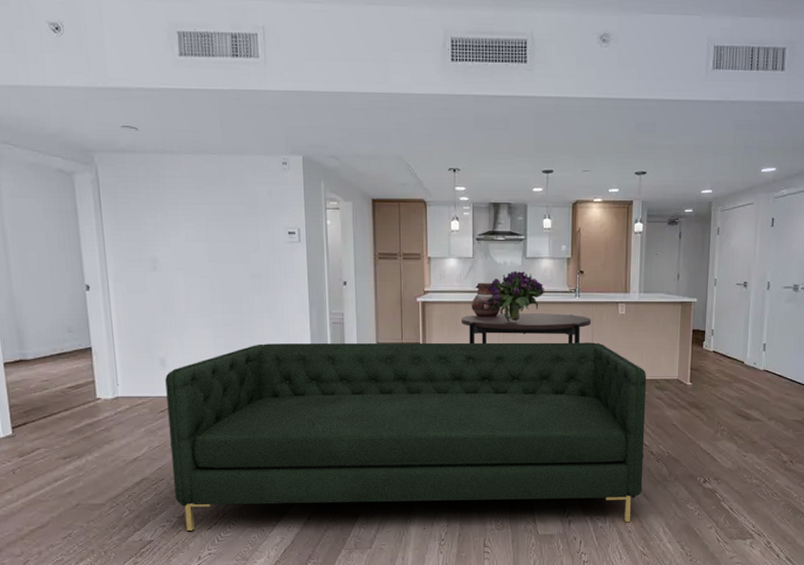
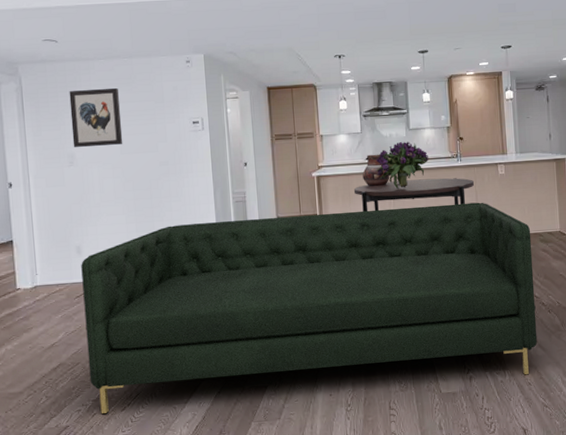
wall art: none [151,187,212,252] -> present [69,87,123,148]

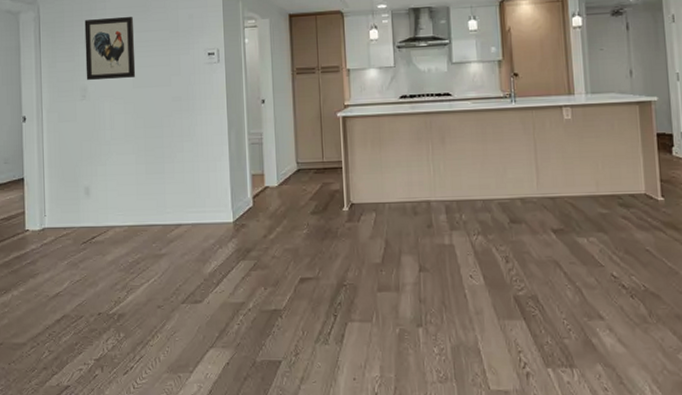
sofa: present [81,202,538,415] -> none [89,153,617,378]
dining table: present [353,178,475,212] -> none [384,122,533,160]
ceramic pot: present [362,154,390,187] -> none [395,92,428,131]
bouquet: present [376,142,430,189] -> none [411,78,476,134]

